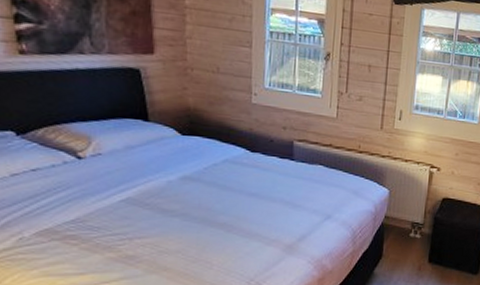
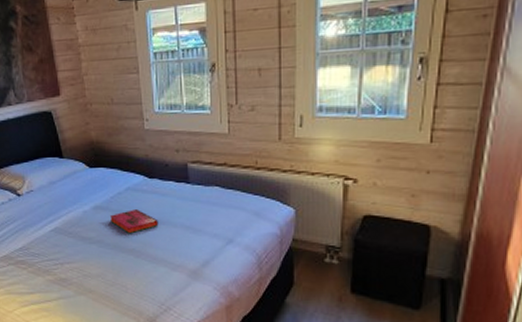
hardback book: none [201,182,257,208] -> present [110,210,159,234]

